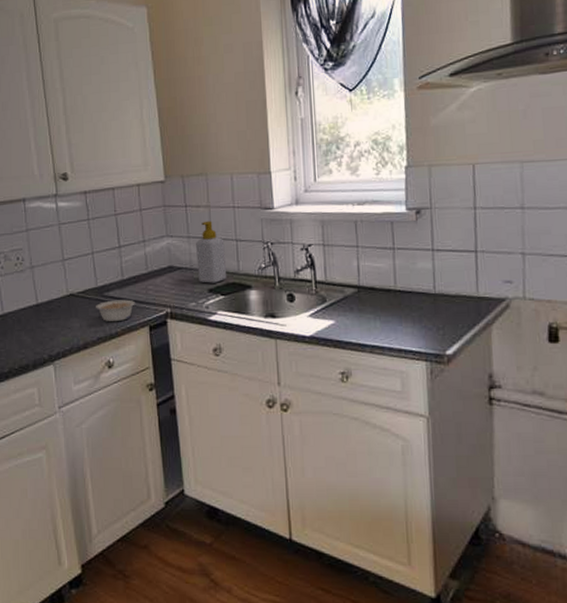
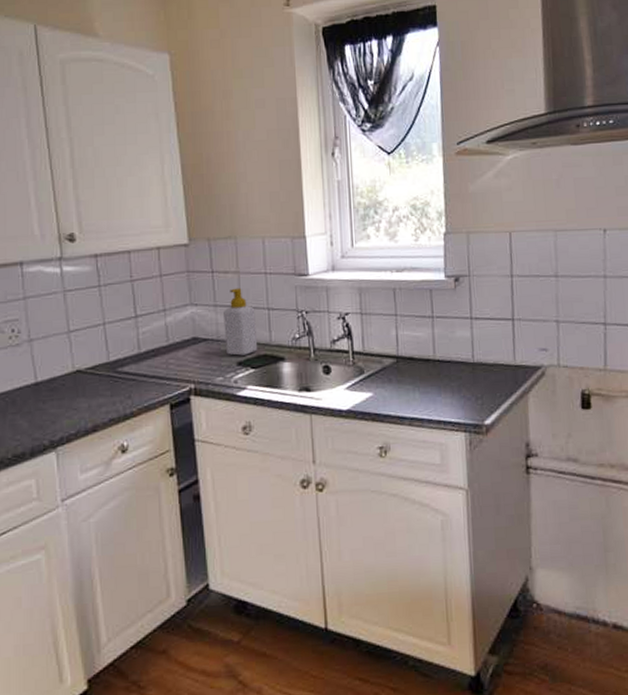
legume: present [96,299,135,322] -> none [107,375,154,401]

